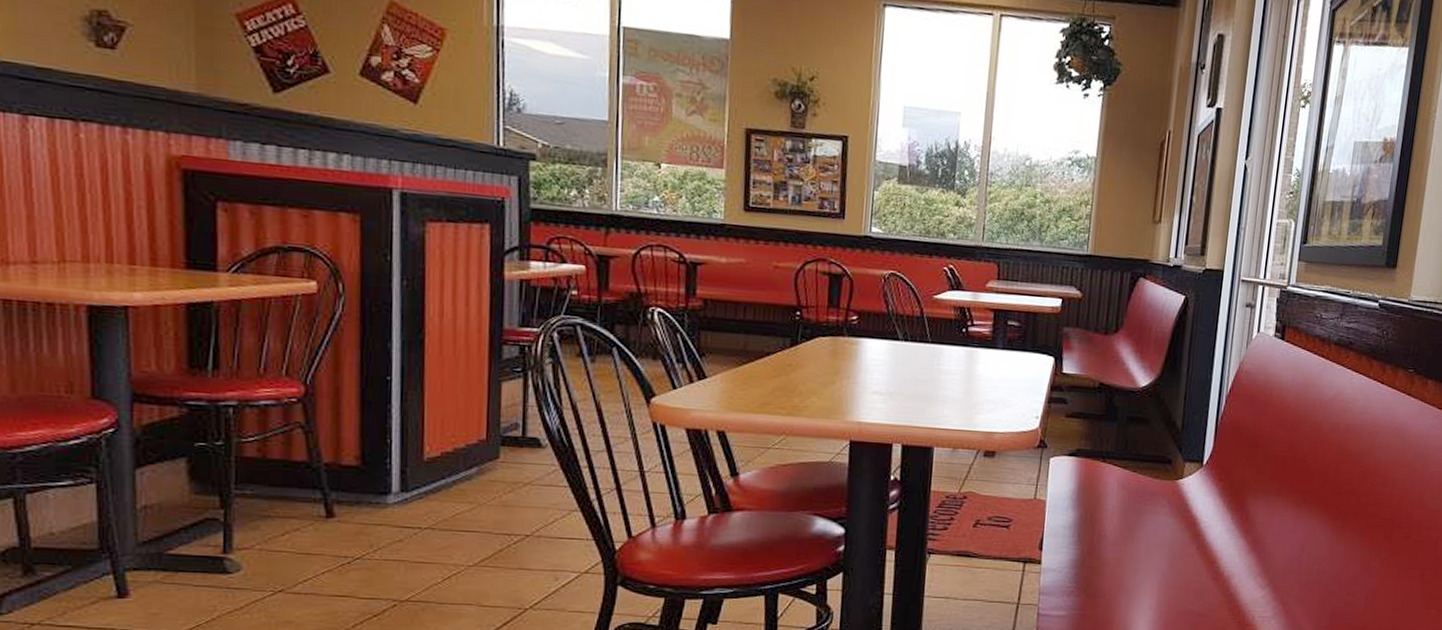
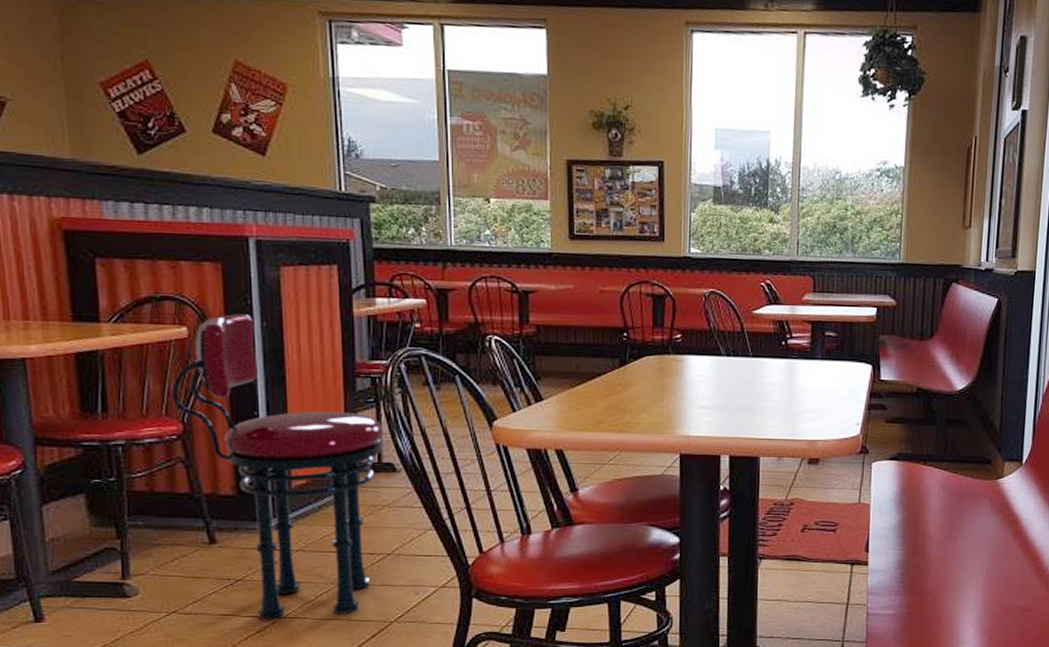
stool: none [295,270,530,603] -> present [172,314,383,620]

